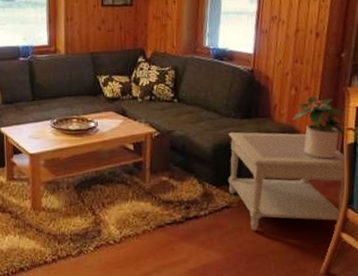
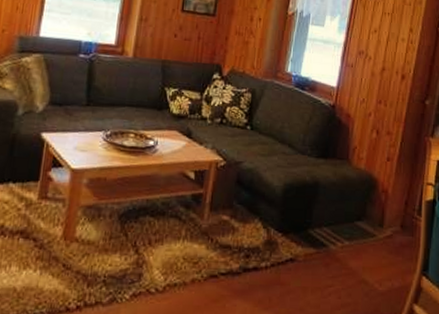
side table: present [228,131,347,231] -> none [295,171,425,293]
potted plant: present [292,96,347,159] -> none [371,142,426,215]

